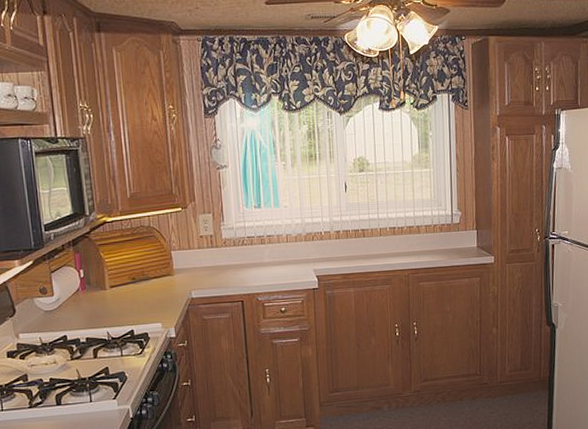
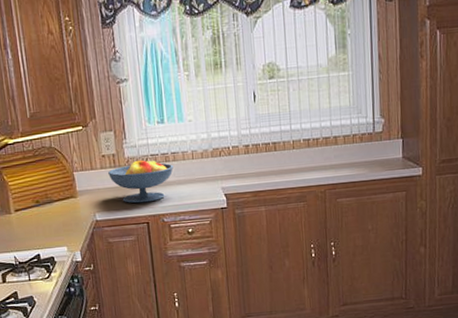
fruit bowl: none [205,241,269,283] -> present [108,159,174,204]

